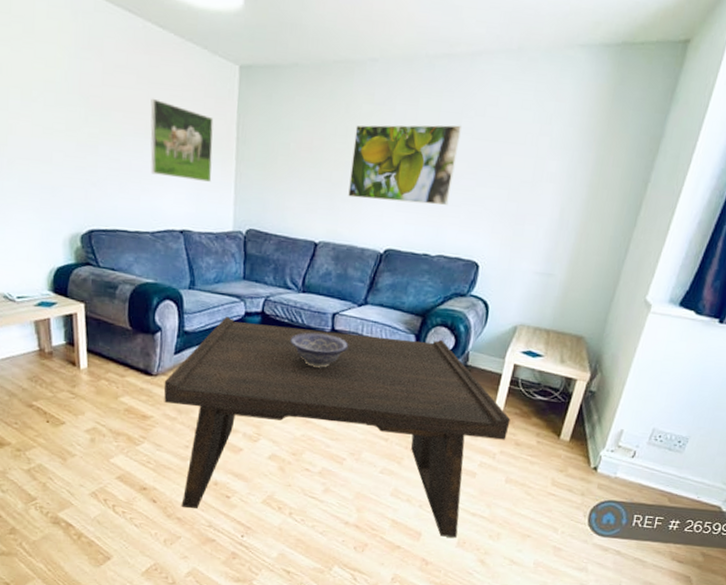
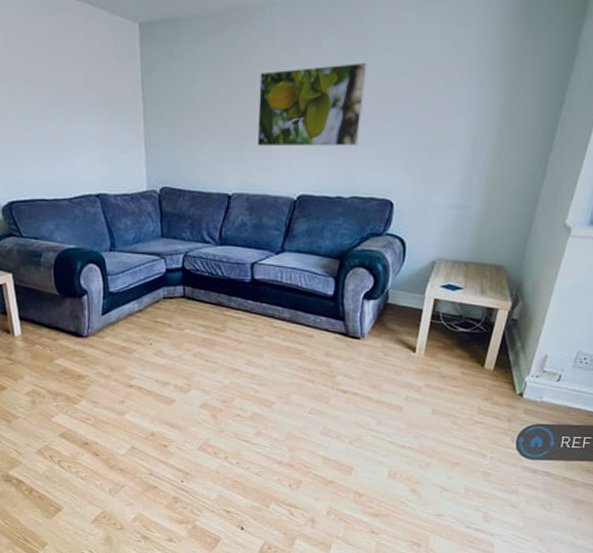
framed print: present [150,98,214,182] -> none [55,65,122,144]
coffee table: present [163,317,511,538] -> none [95,275,434,470]
decorative bowl: present [290,332,349,368] -> none [212,283,270,317]

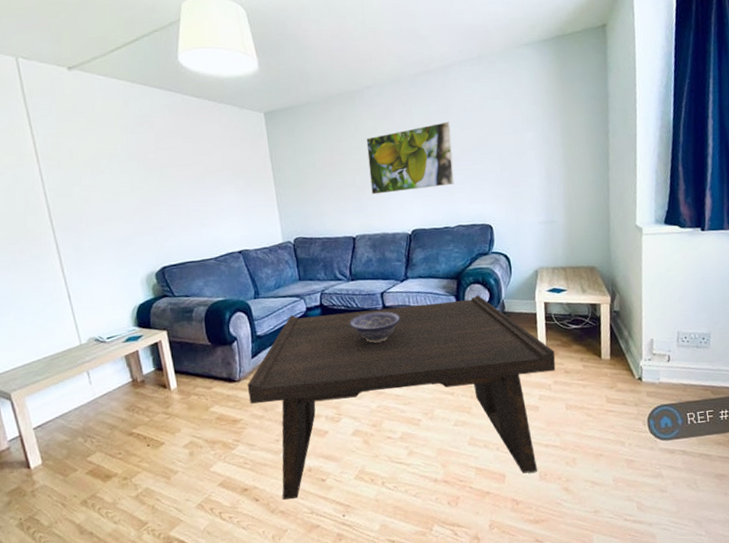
coffee table: none [95,275,434,470] -> present [247,294,556,500]
decorative bowl: none [212,283,270,317] -> present [350,311,401,343]

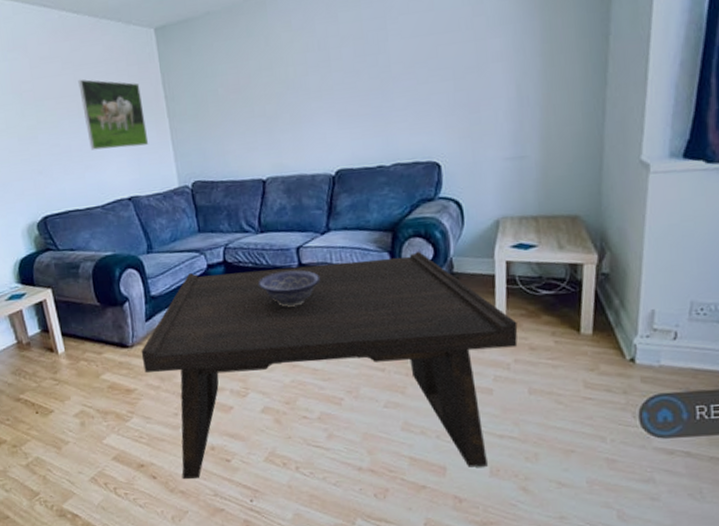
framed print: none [197,151,258,211] -> present [78,79,149,150]
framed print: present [366,121,455,195] -> none [279,28,392,127]

